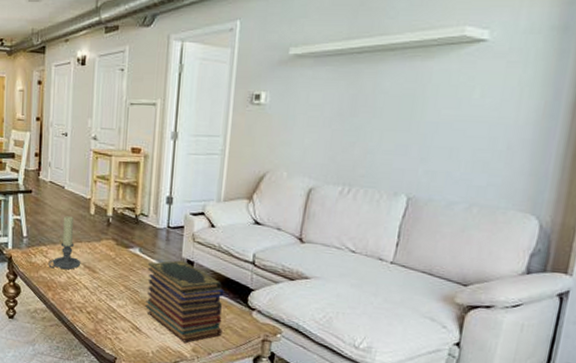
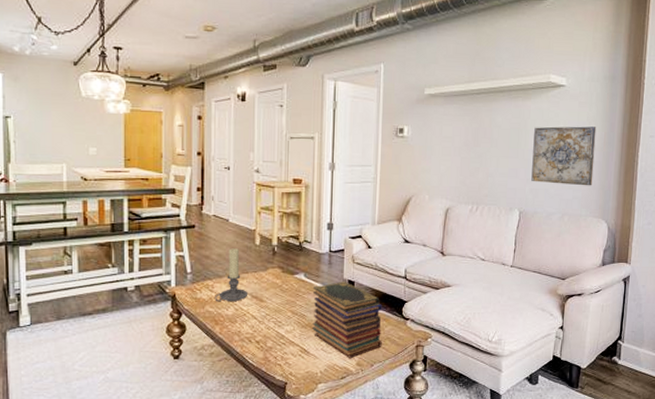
wall art: none [427,92,533,171] -> present [531,126,597,186]

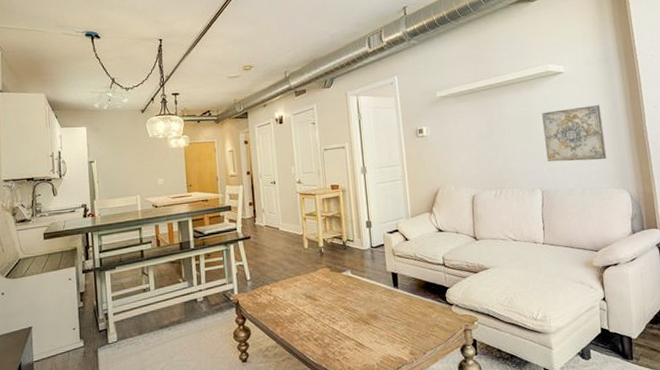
candle holder: present [215,248,248,302] -> none [273,253,303,305]
book stack: present [312,281,382,358] -> none [360,273,431,348]

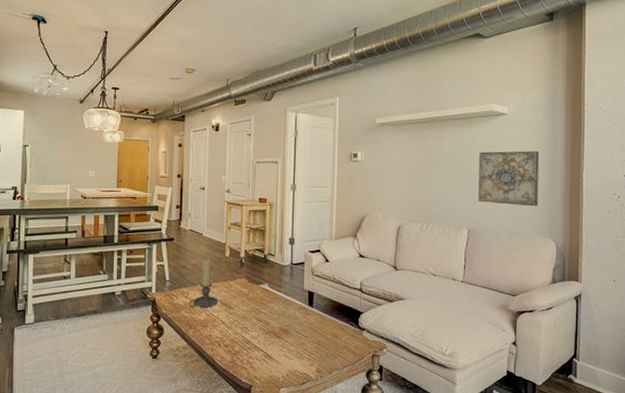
candle holder: none [273,253,303,305] -> present [189,259,219,308]

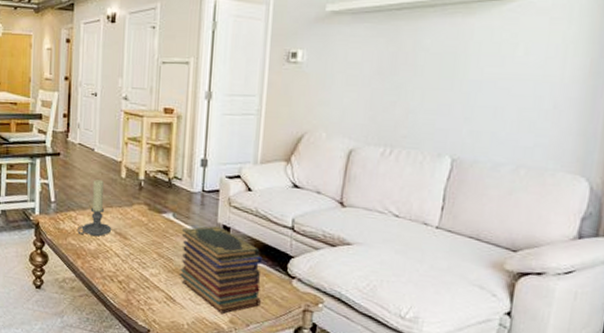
book stack: none [275,291,340,365] -> present [180,225,263,314]
wall art: present [478,151,540,207] -> none [471,50,578,131]

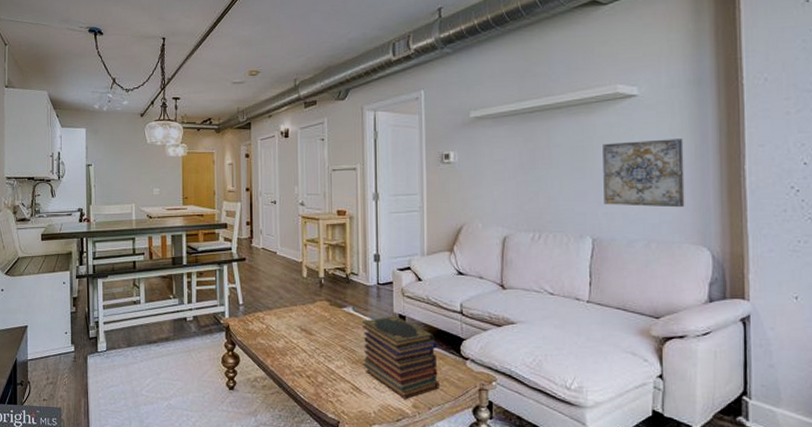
candle holder: present [77,179,112,237] -> none [265,281,298,335]
wall art: none [471,50,578,131] -> present [603,139,685,208]

